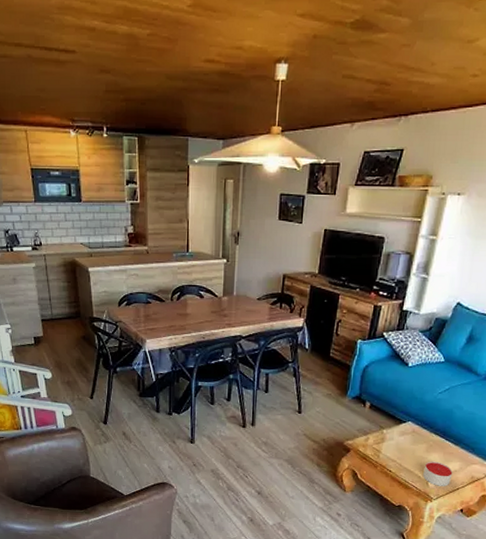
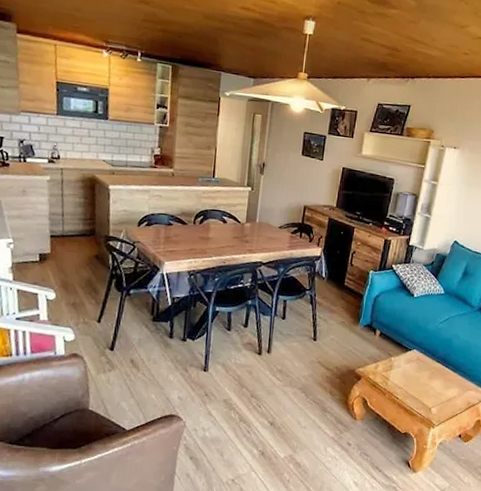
candle: present [423,461,453,487] -> none [426,388,452,413]

